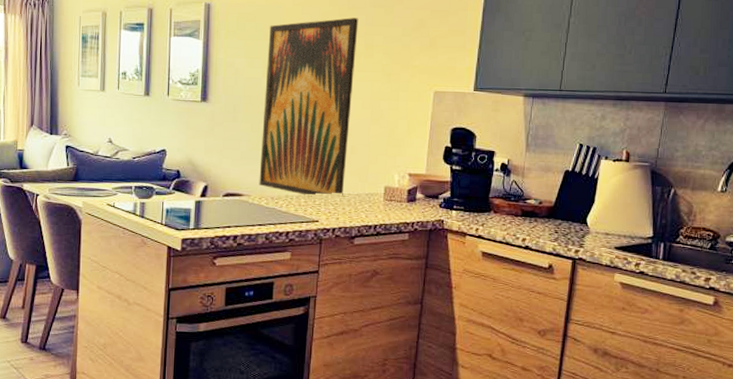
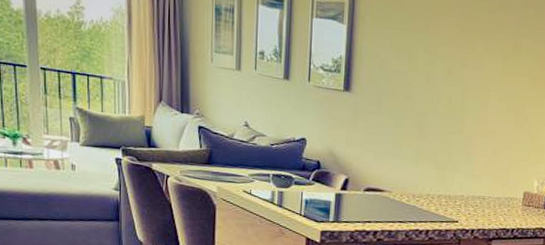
wall art: present [259,17,359,197] -> none [400,15,509,198]

